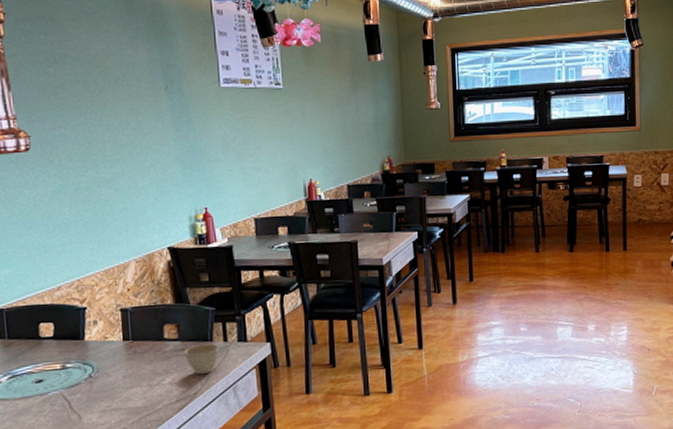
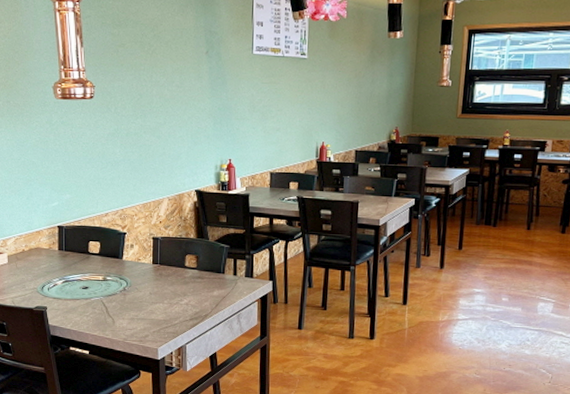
cup: present [185,344,219,375] -> none [201,275,229,301]

